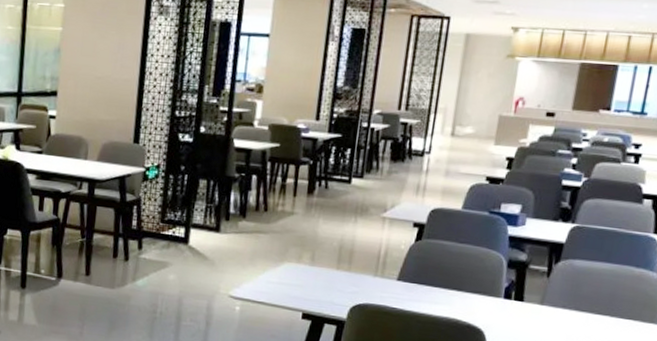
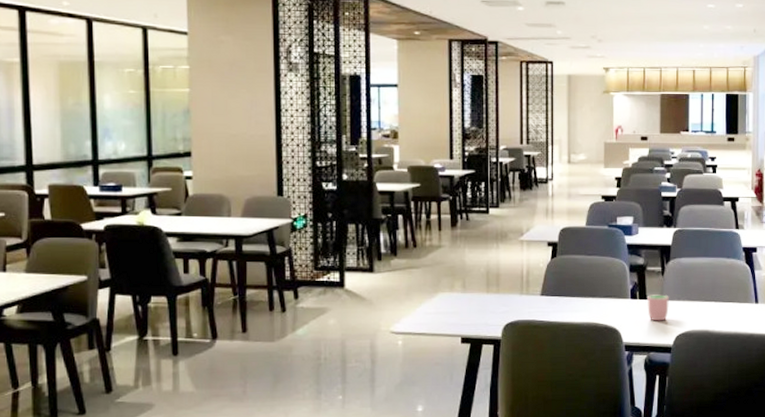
cup: none [522,297,552,329] -> present [647,294,669,321]

